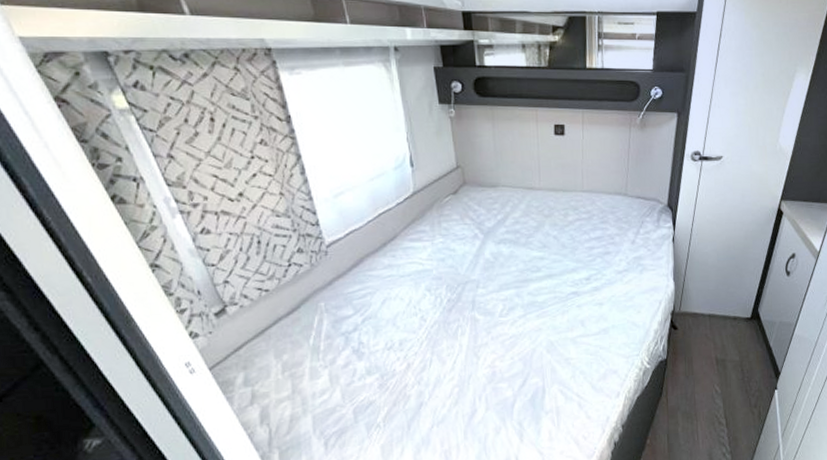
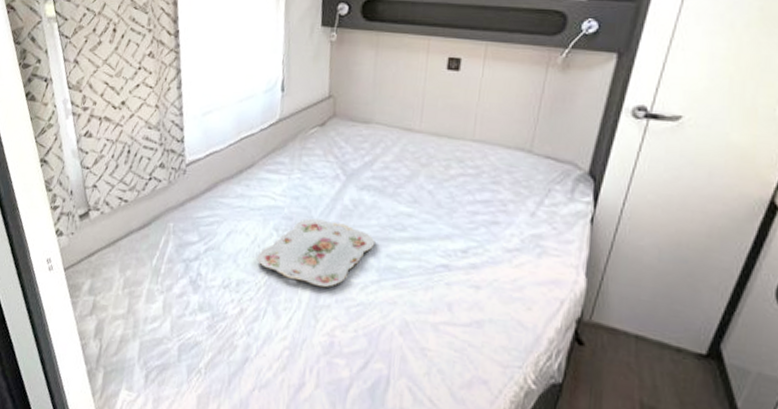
serving tray: none [416,274,517,331] -> present [258,218,375,288]

